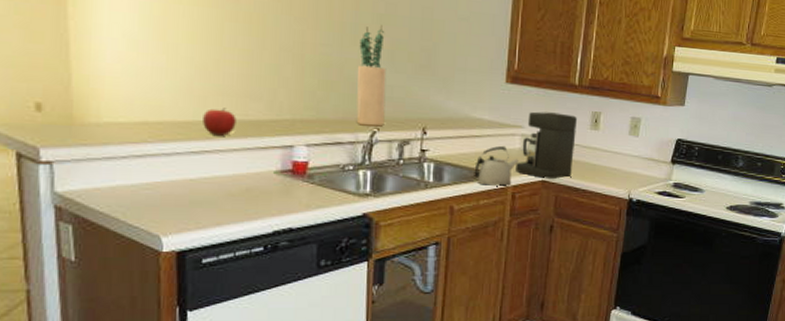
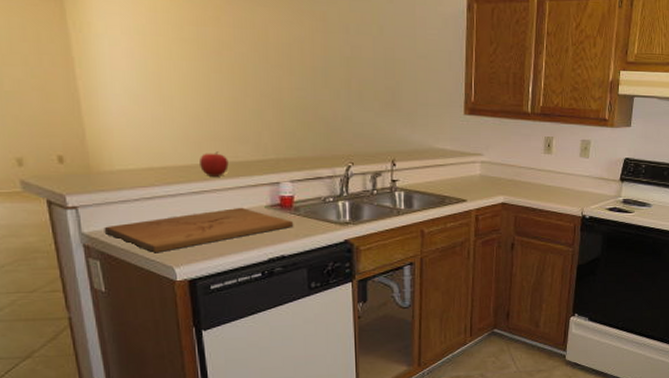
cutting board: none [81,171,306,219] -> present [104,207,294,253]
vase: present [356,25,387,128] -> none [330,67,358,162]
kettle: present [474,145,519,186] -> none [440,172,480,210]
coffee maker: present [515,111,577,180] -> none [477,139,531,202]

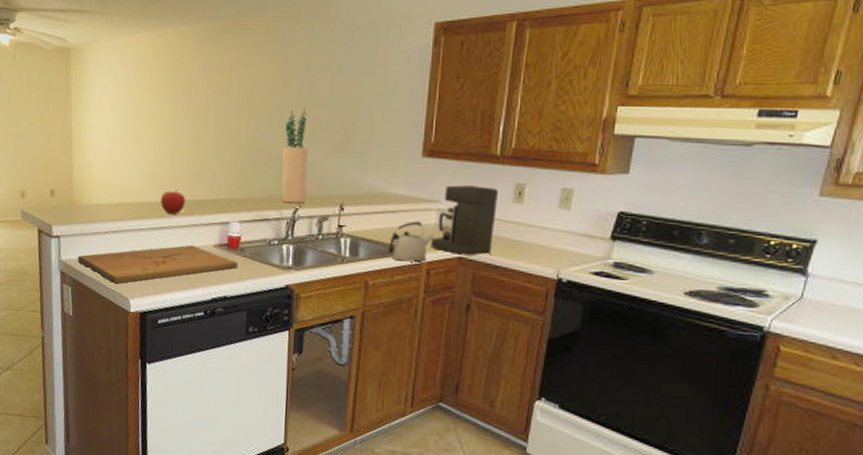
vase: none [330,67,358,162] -> present [281,108,309,205]
kettle: none [440,172,480,210] -> present [388,221,434,263]
coffee maker: none [477,139,531,202] -> present [431,185,498,257]

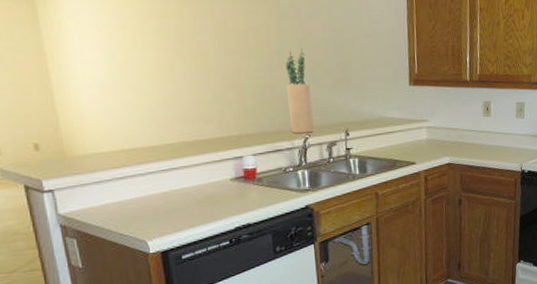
cutting board: present [77,244,239,284] -> none [79,181,258,229]
fruit: present [161,190,186,214] -> none [167,131,195,155]
kettle: present [388,221,434,263] -> none [391,138,427,172]
coffee maker: present [431,185,498,257] -> none [425,105,472,162]

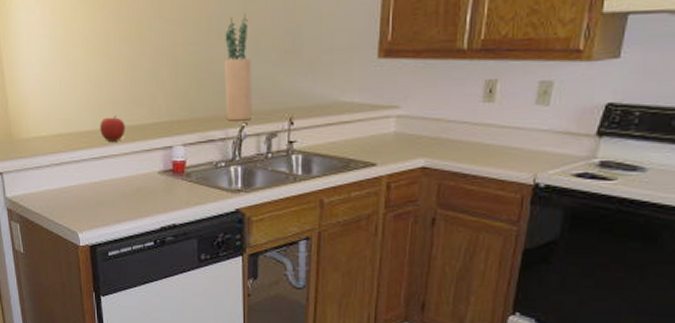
fruit: none [167,131,195,155] -> present [100,115,125,142]

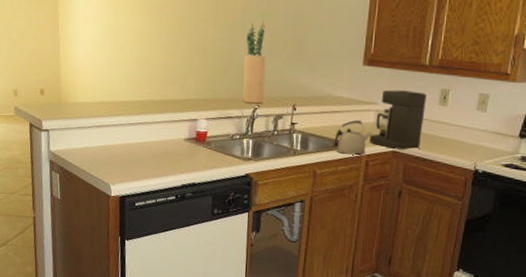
fruit: present [100,115,125,142] -> none [138,91,160,112]
kettle: none [344,130,394,176] -> present [334,120,372,155]
coffee maker: none [390,86,465,166] -> present [369,89,426,151]

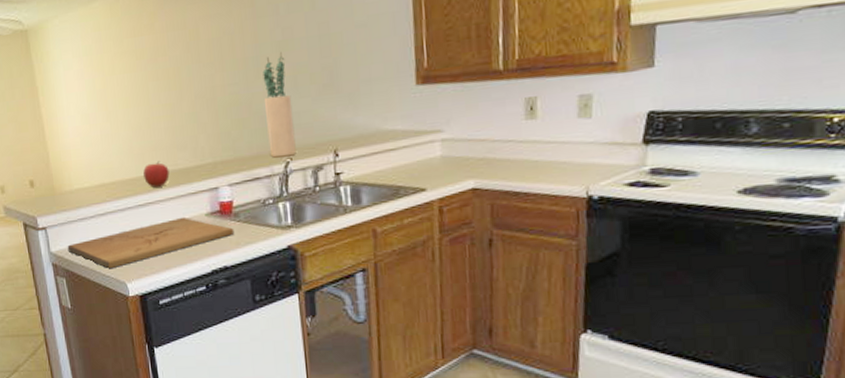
cutting board: none [64,138,205,172] -> present [67,216,235,269]
fruit: none [138,91,160,112] -> present [143,161,170,188]
kettle: present [334,120,372,155] -> none [393,155,442,203]
coffee maker: present [369,89,426,151] -> none [439,106,508,187]

